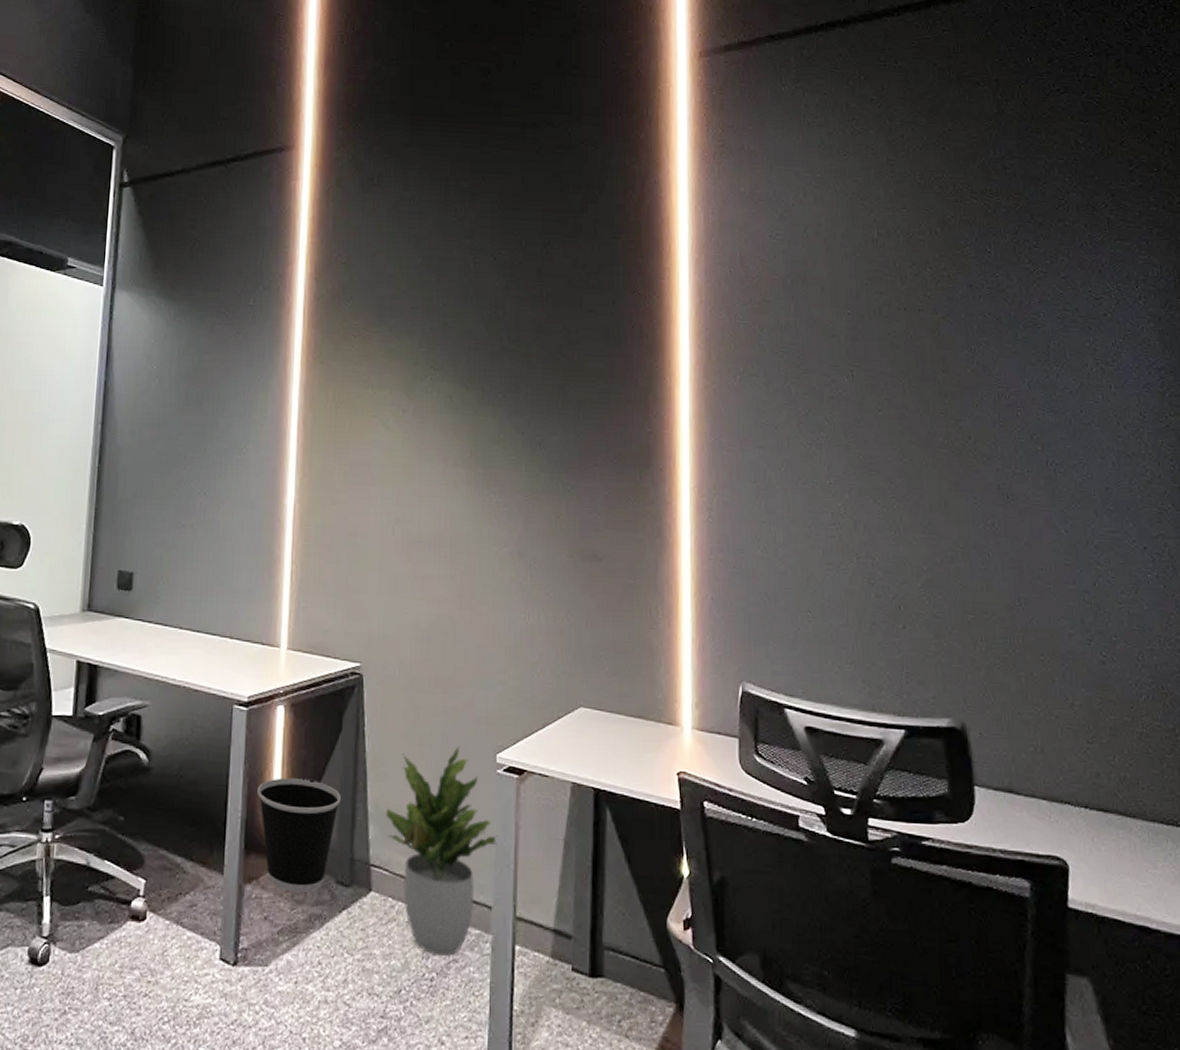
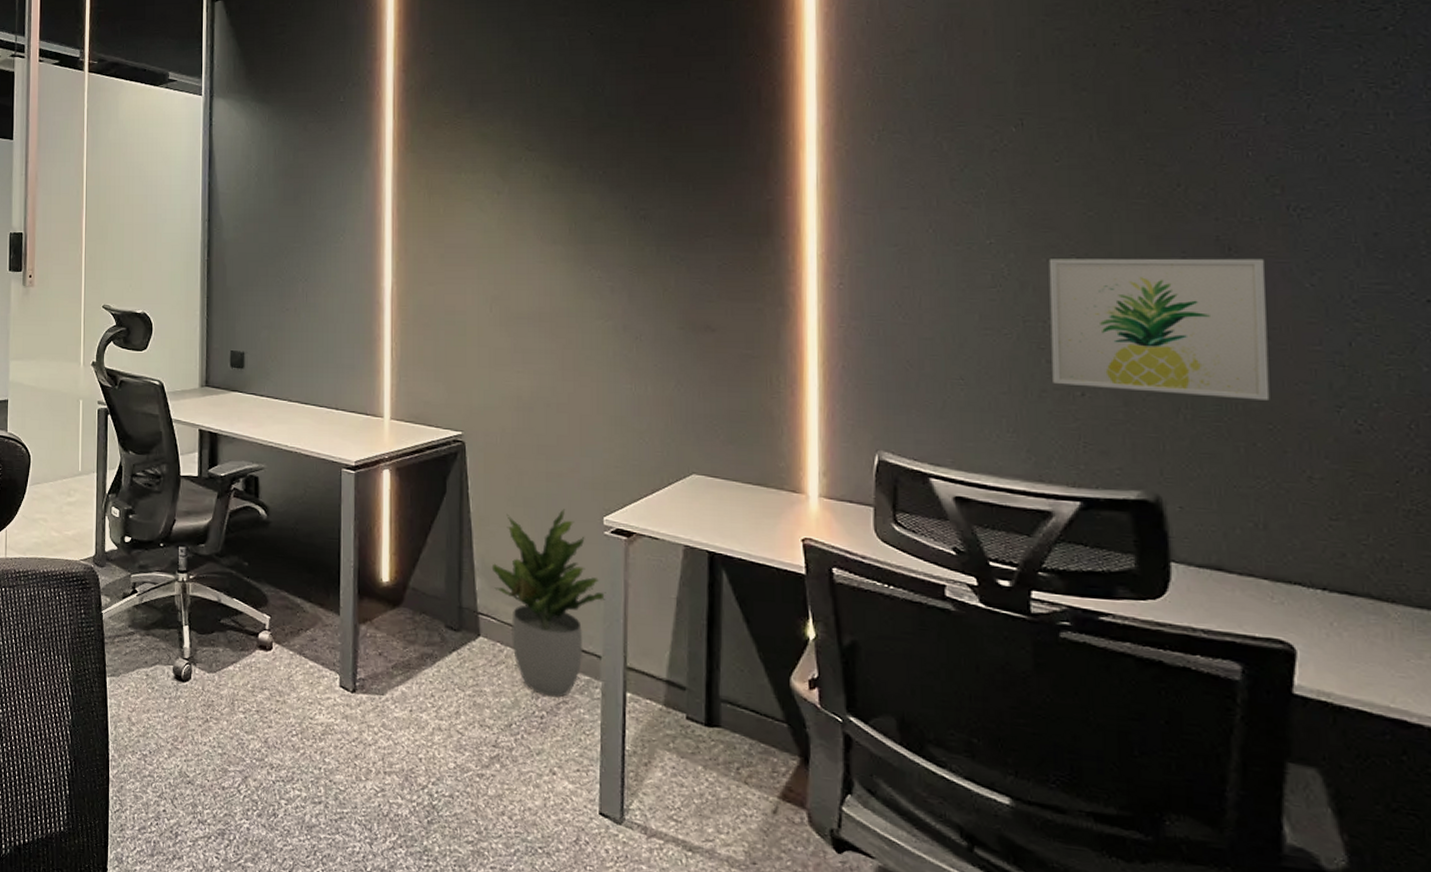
wastebasket: present [257,778,341,892] -> none [368,533,447,634]
wall art: none [875,500,1041,634] -> present [1048,258,1270,401]

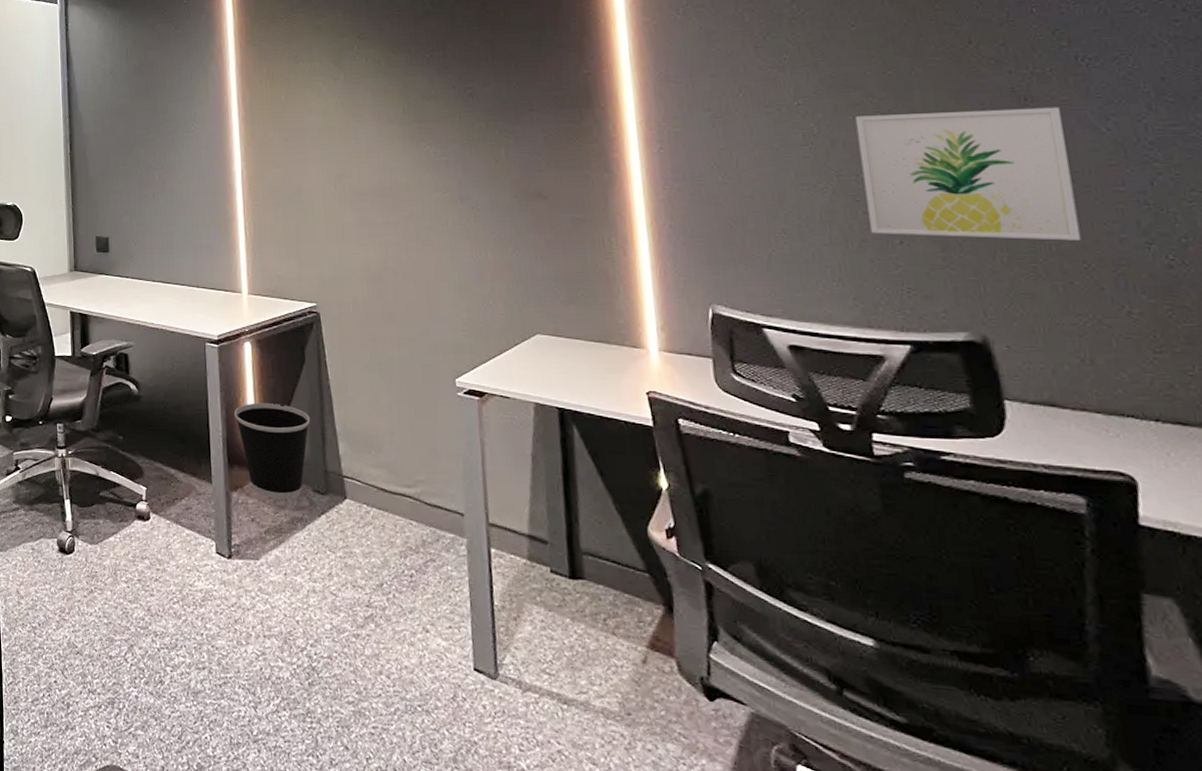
wastebasket: none [368,533,447,634] -> present [234,403,310,499]
potted plant: present [491,509,606,698] -> none [353,373,464,556]

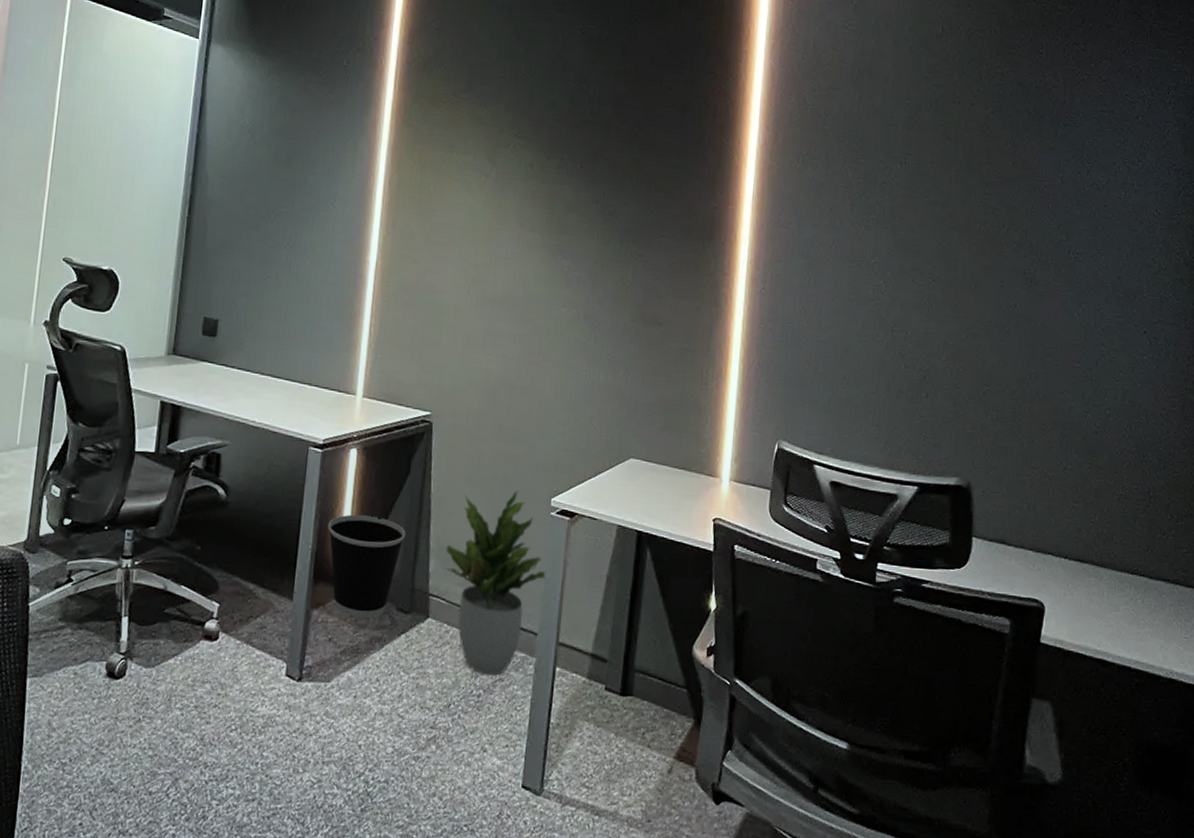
potted plant: none [353,373,464,556] -> present [446,490,547,676]
wall art: present [855,107,1082,241] -> none [907,279,1051,406]

